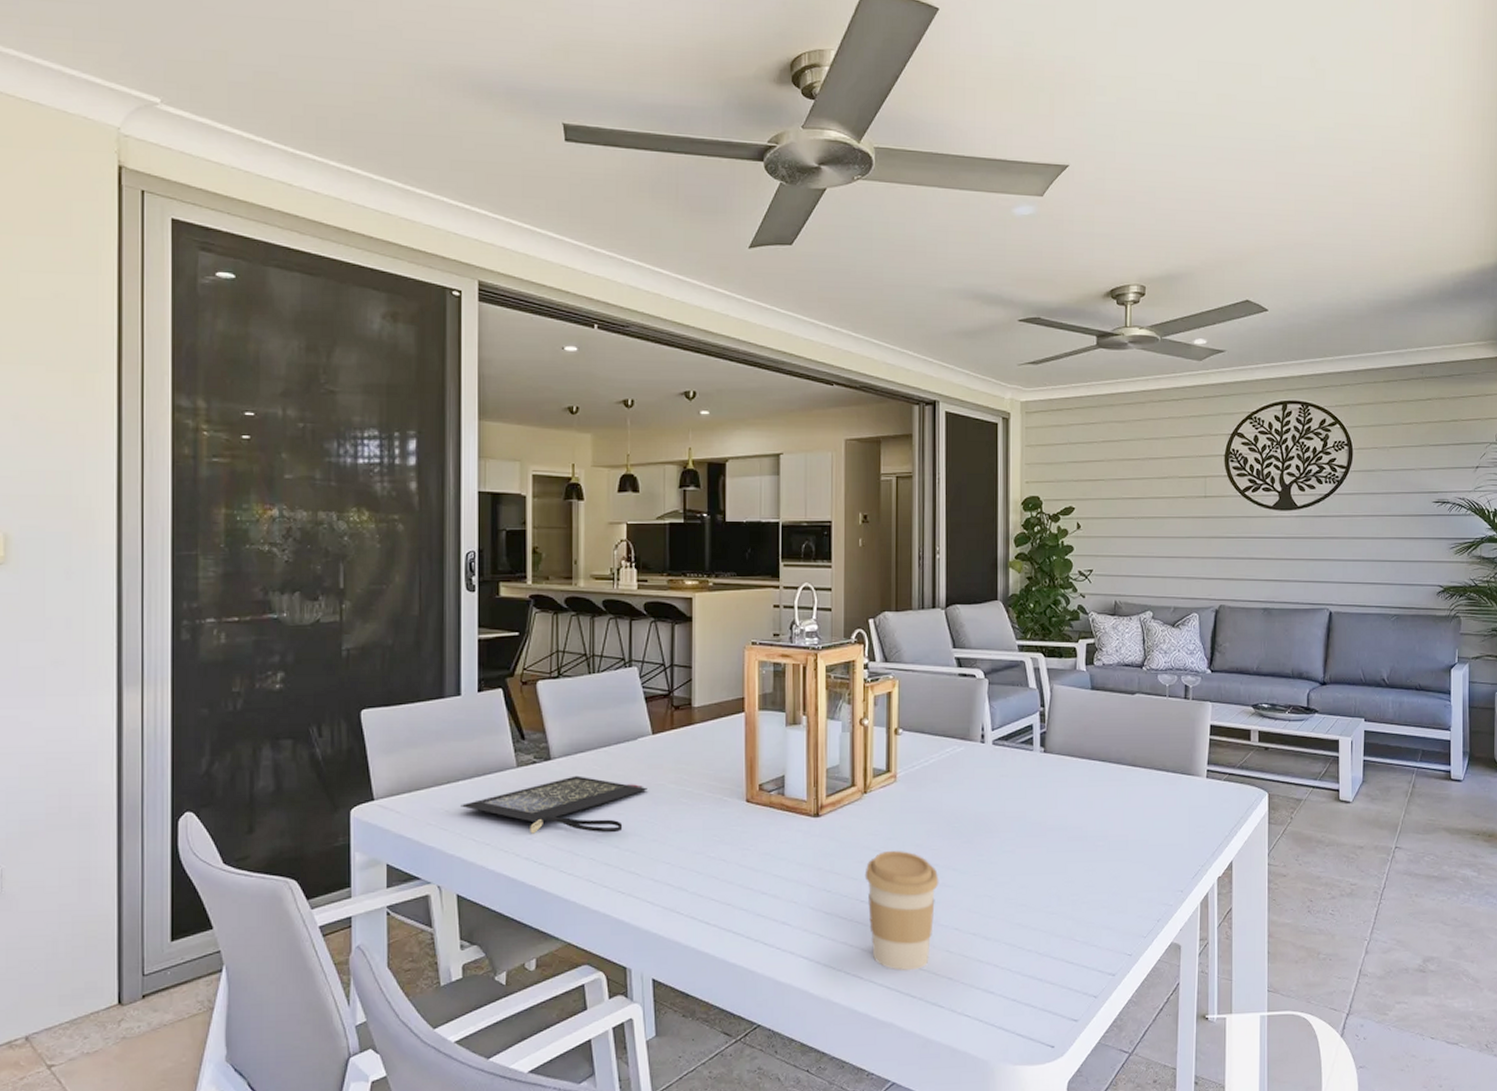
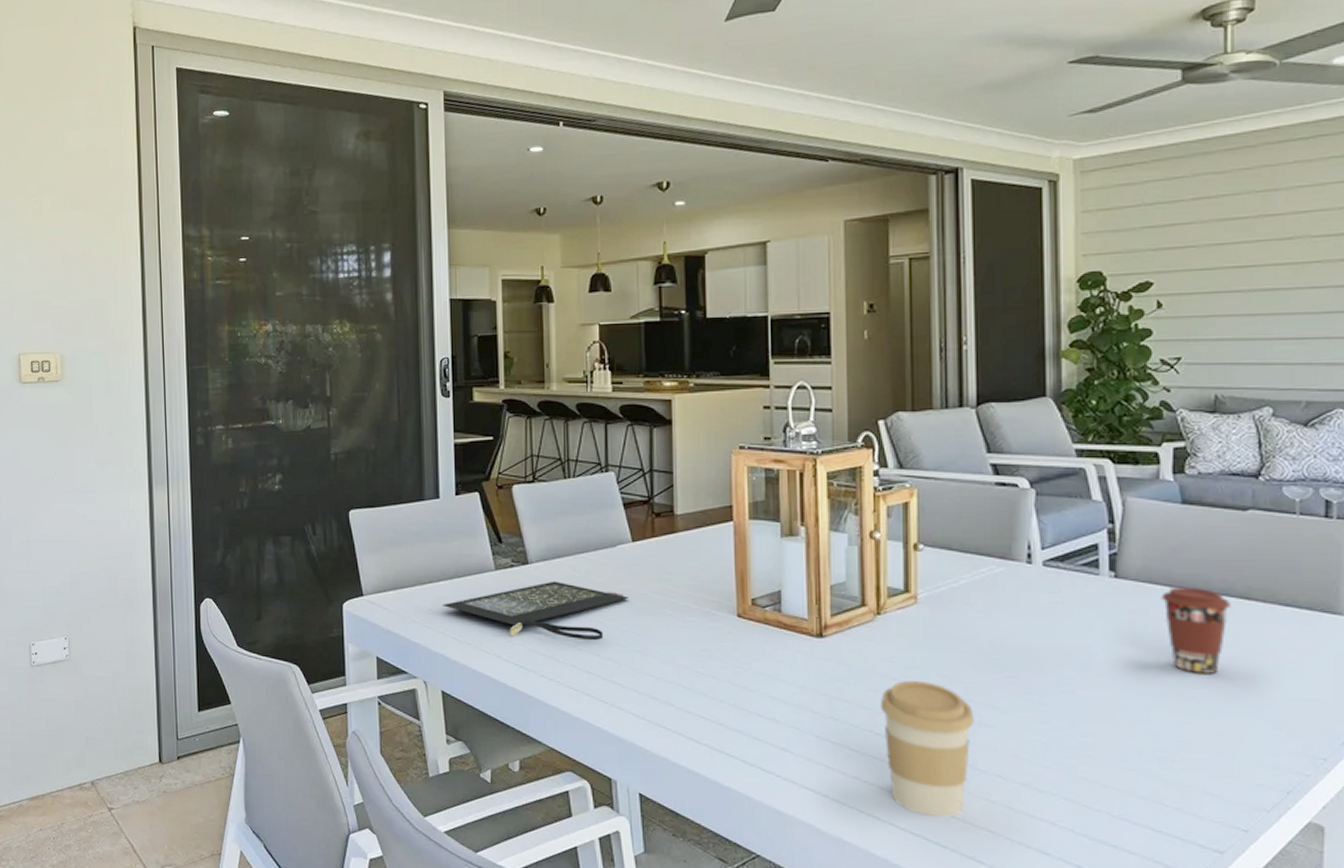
coffee cup: none [1076,758,1123,829] -> present [1161,586,1230,674]

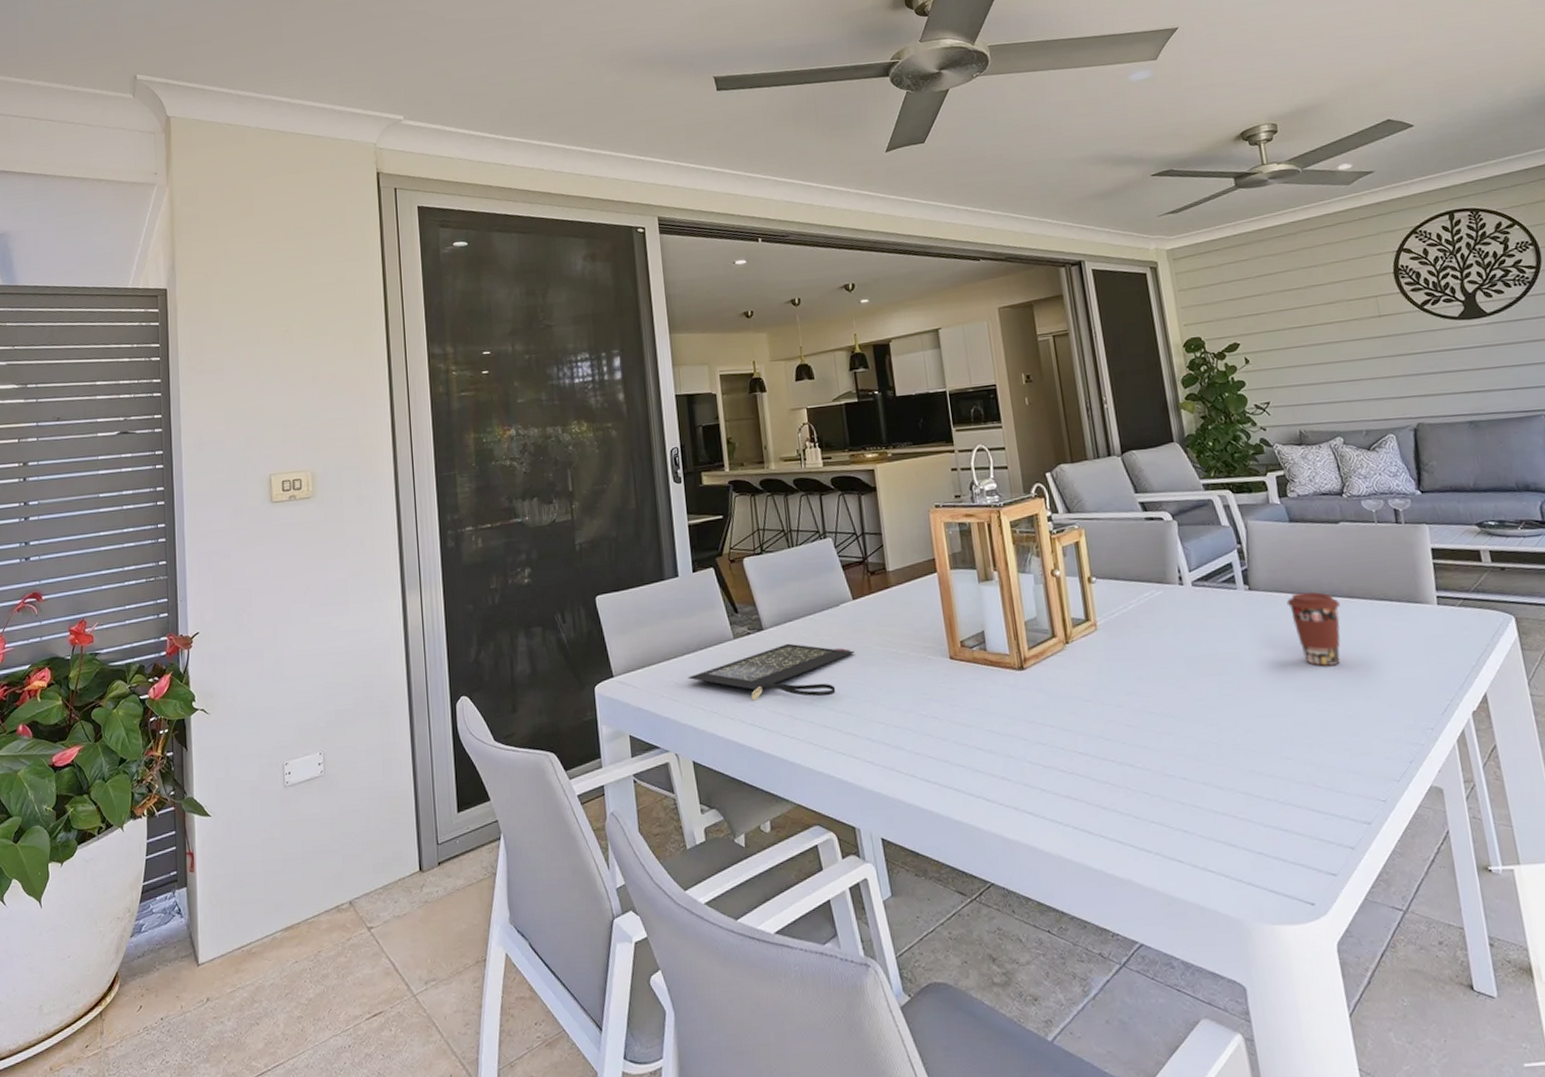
coffee cup: present [880,680,975,817] -> none [1078,699,1160,824]

